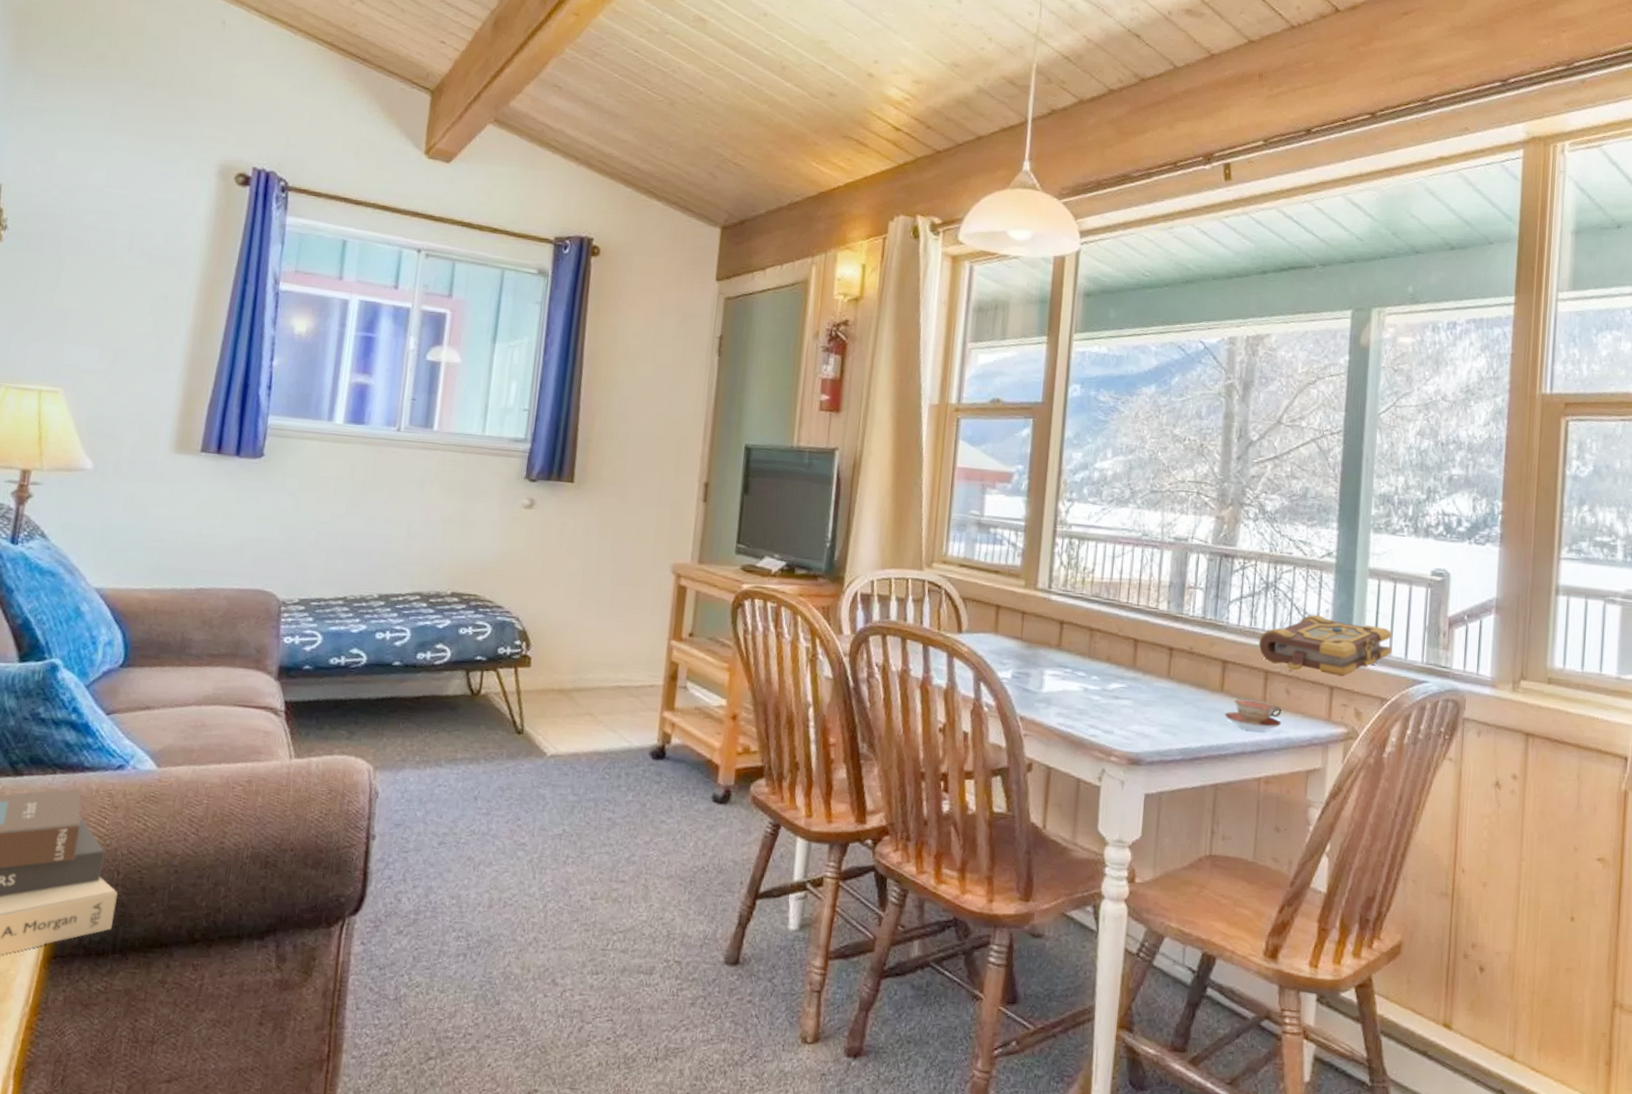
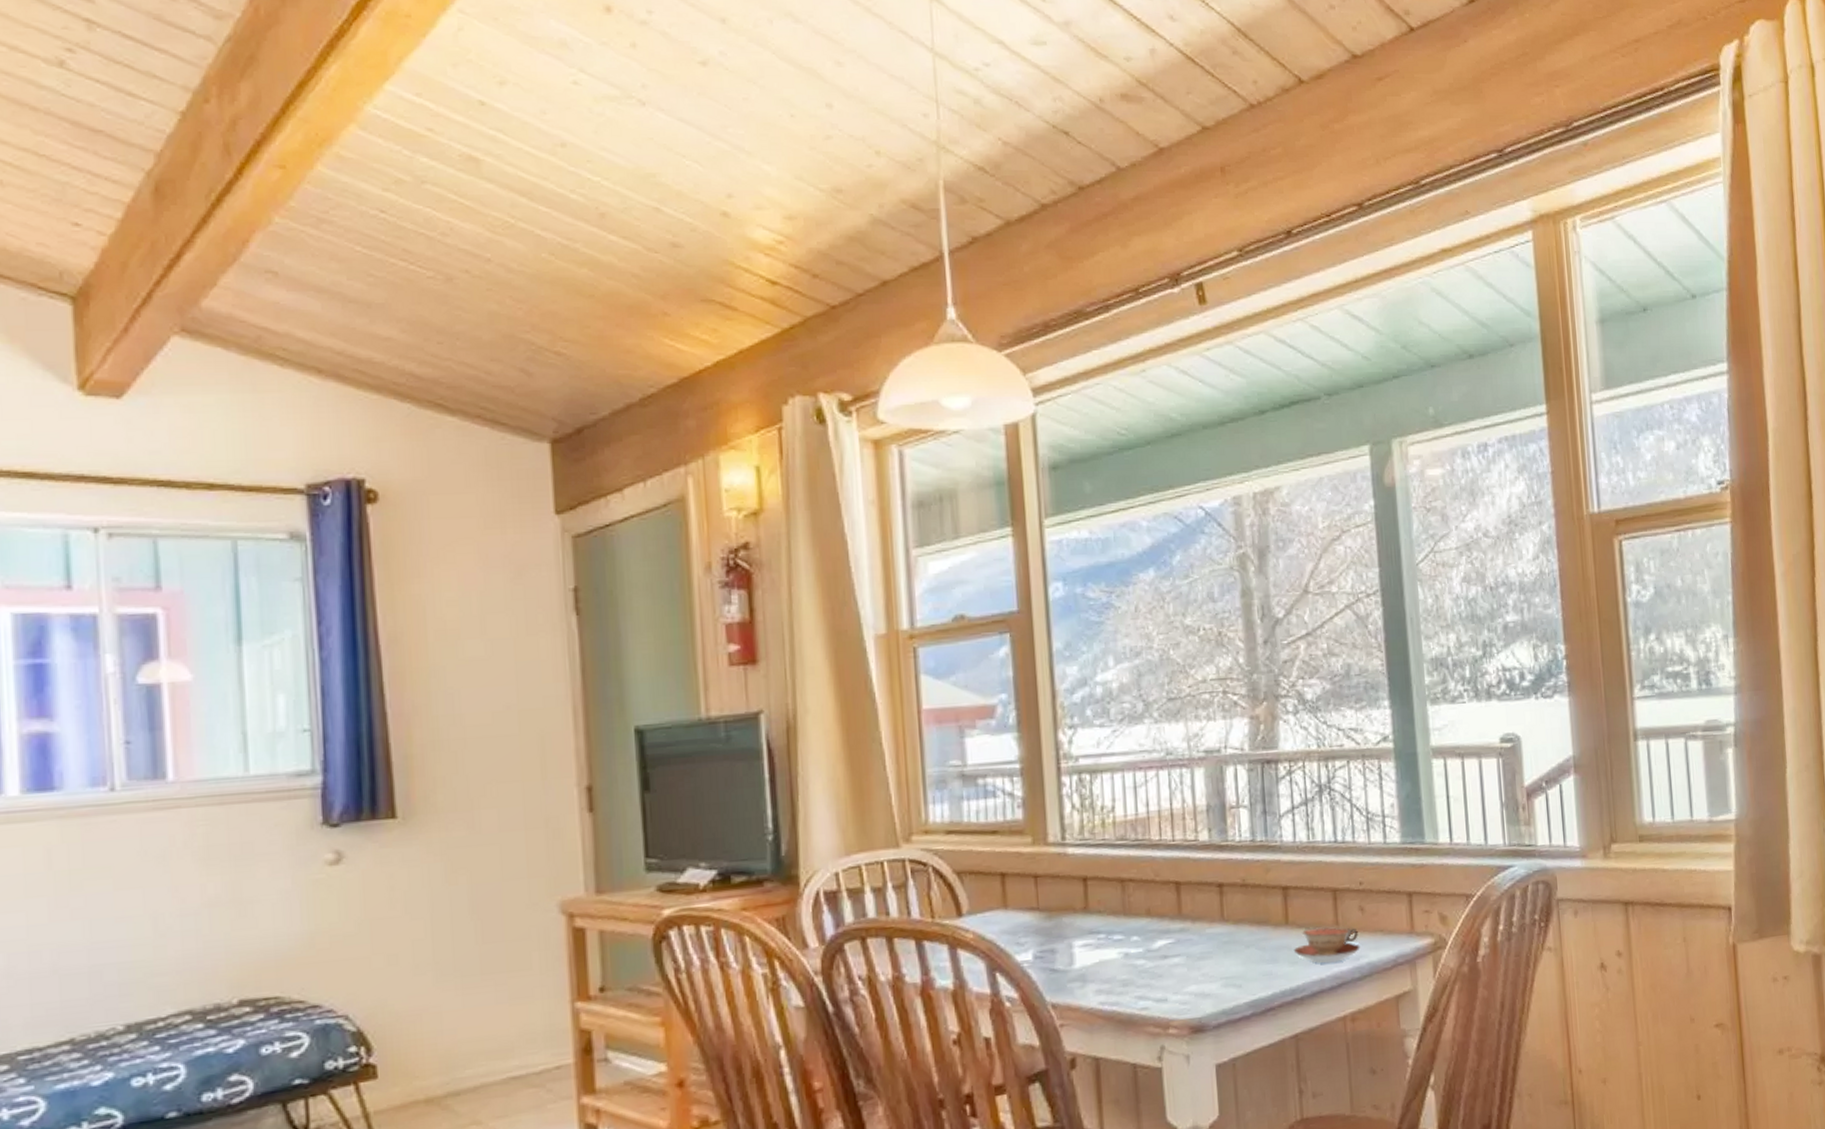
book: present [1258,614,1392,677] -> none [1320,811,1470,883]

